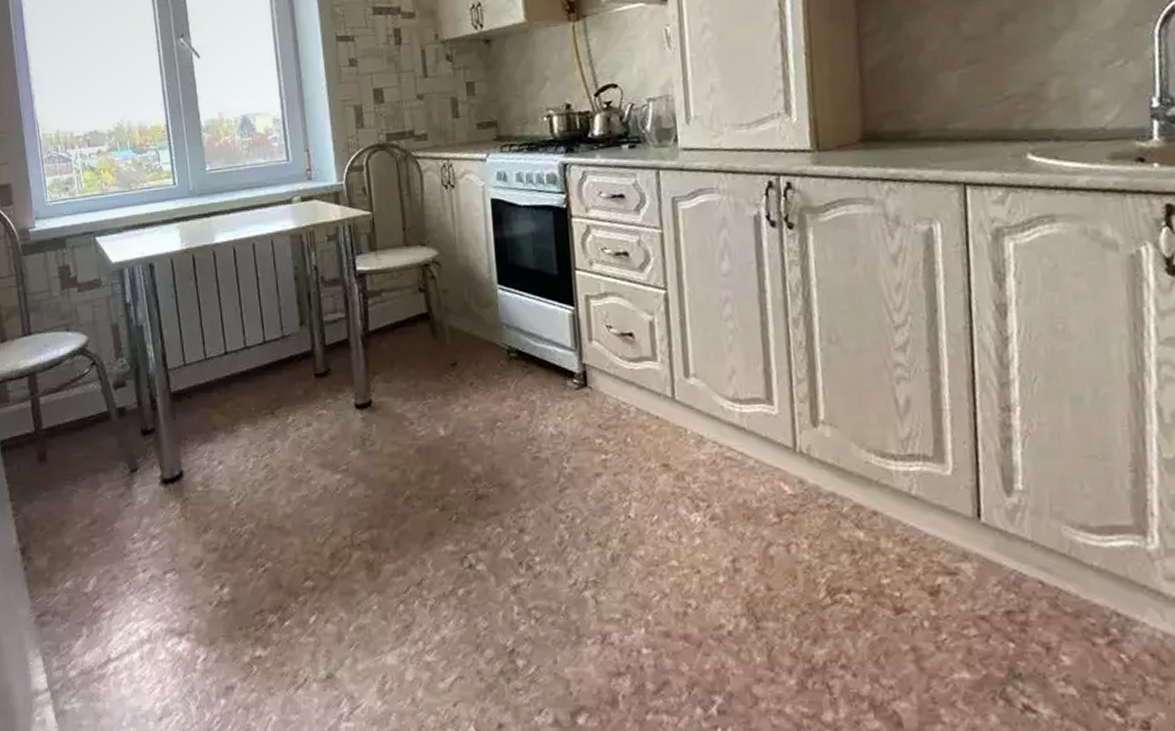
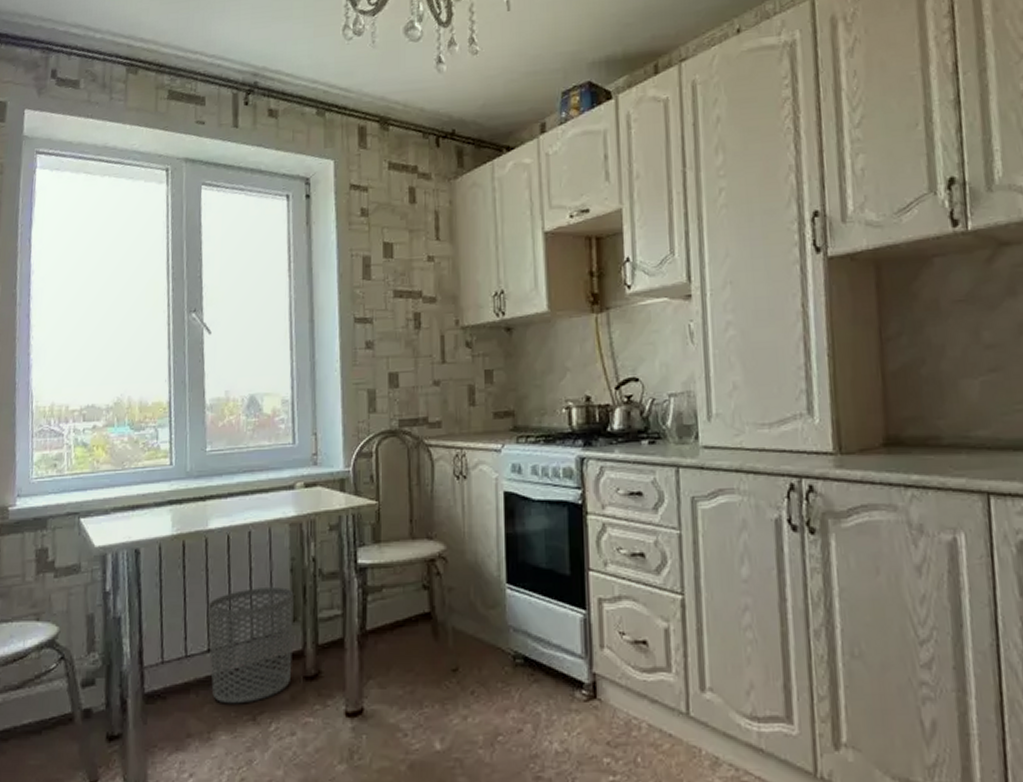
waste bin: none [220,294,304,400] -> present [207,587,294,704]

